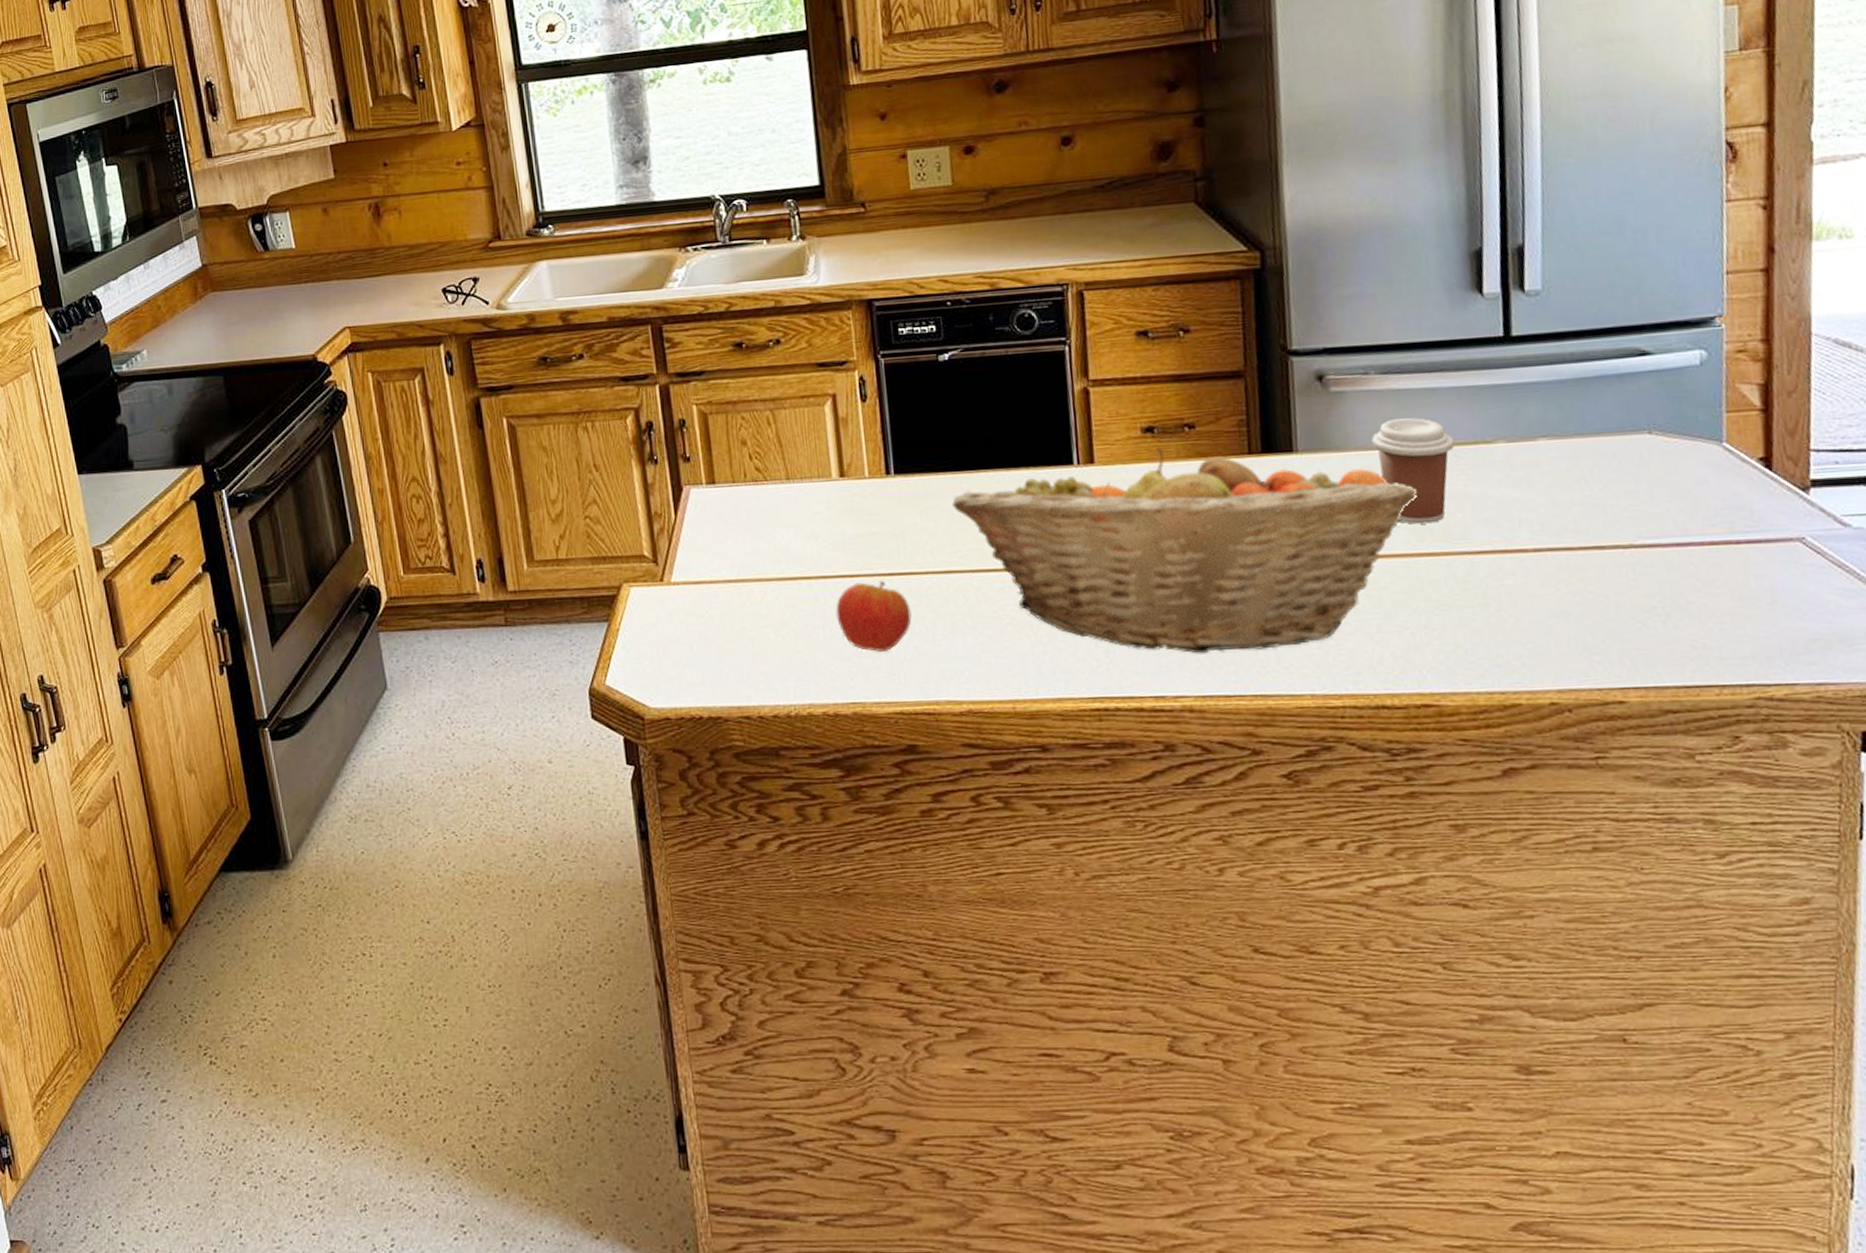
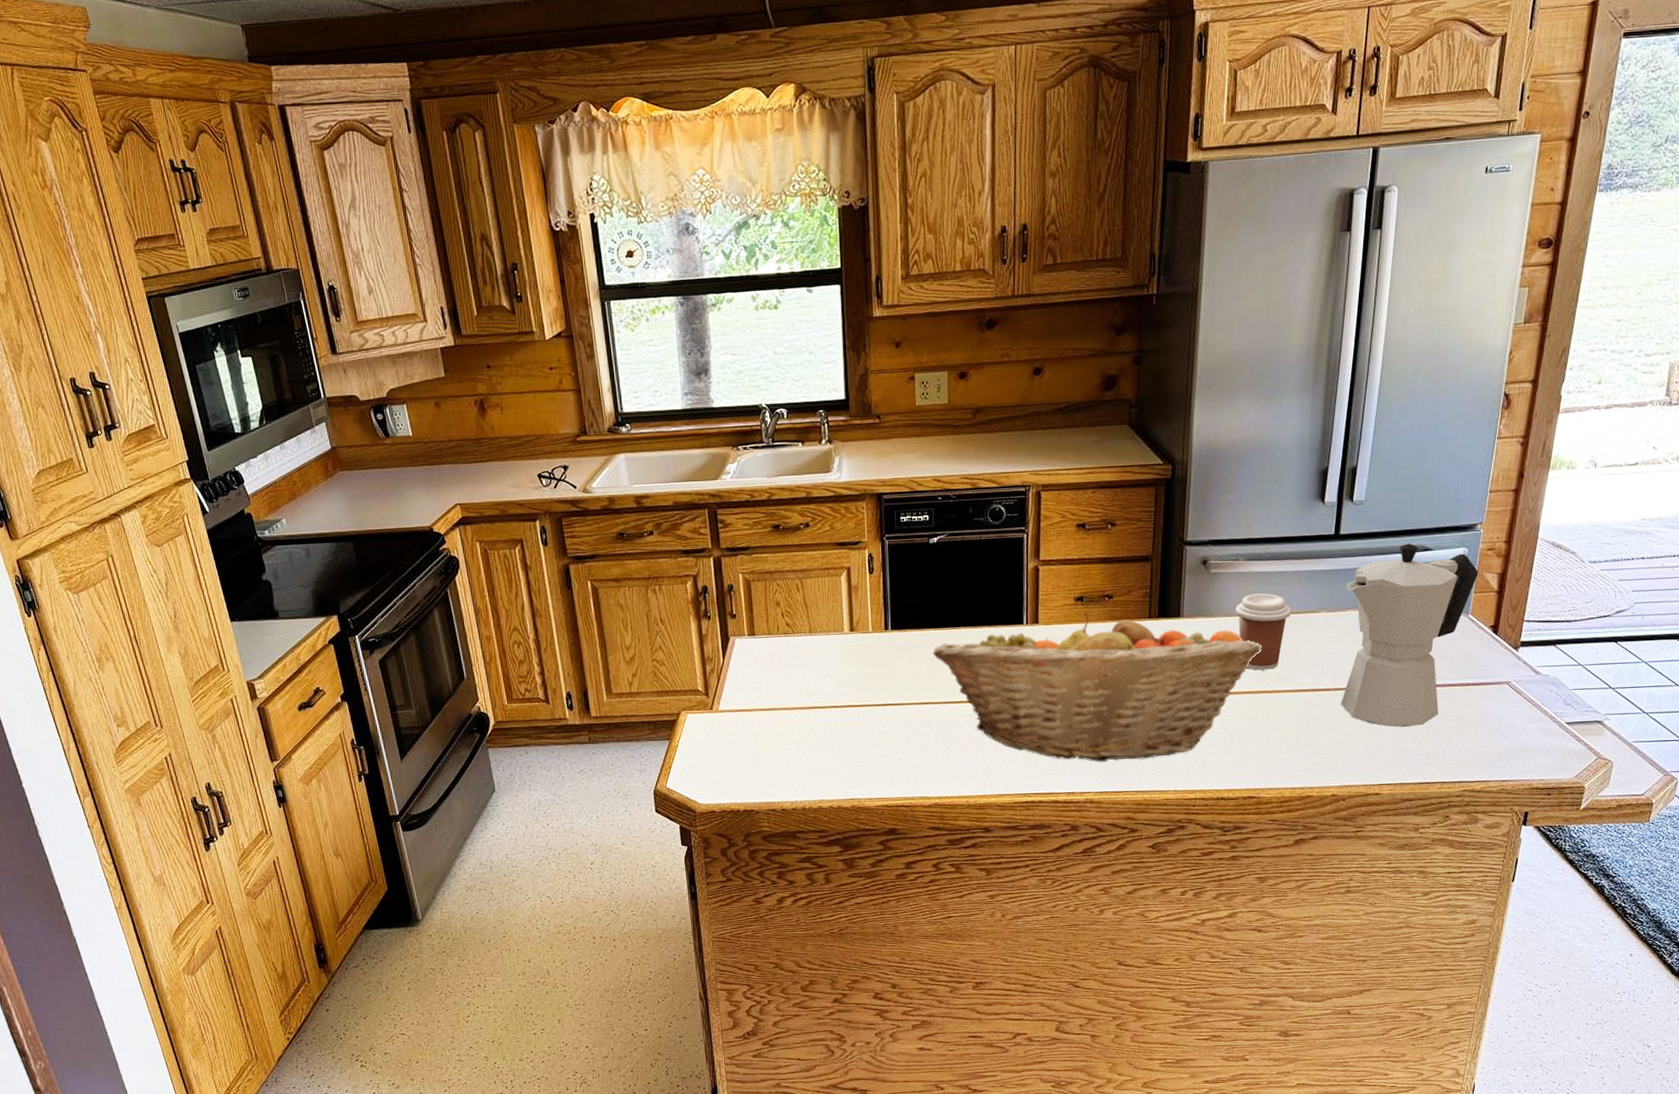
apple: present [836,581,912,652] -> none [842,710,898,762]
moka pot: none [1530,346,1729,605] -> present [1341,543,1479,727]

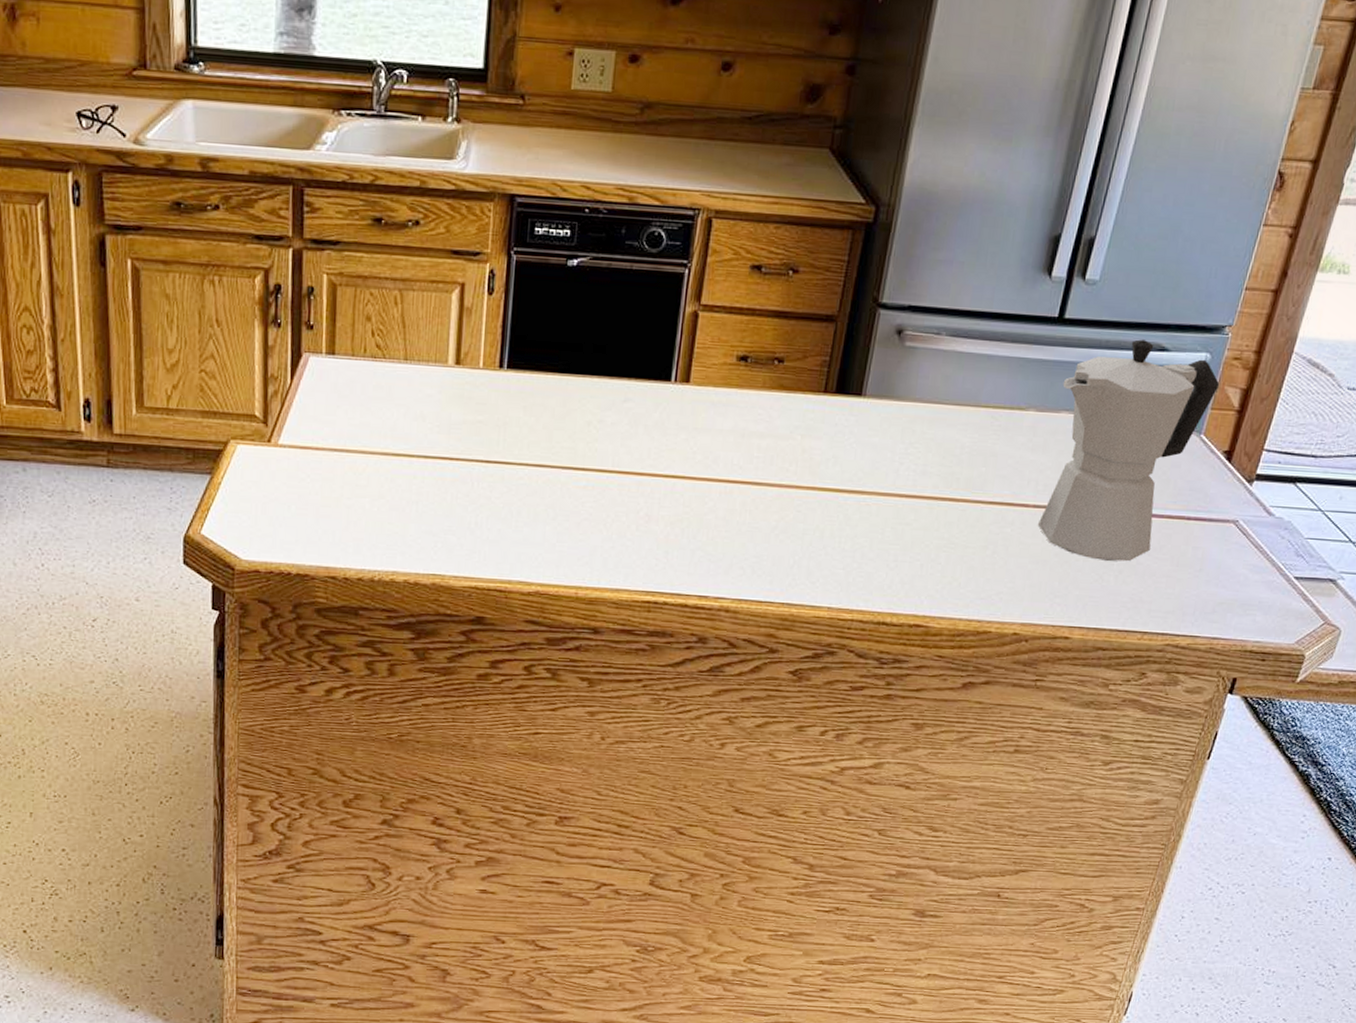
fruit basket: present [933,612,1261,763] -> none [555,375,954,565]
coffee cup: present [1235,593,1292,670] -> none [928,378,996,473]

